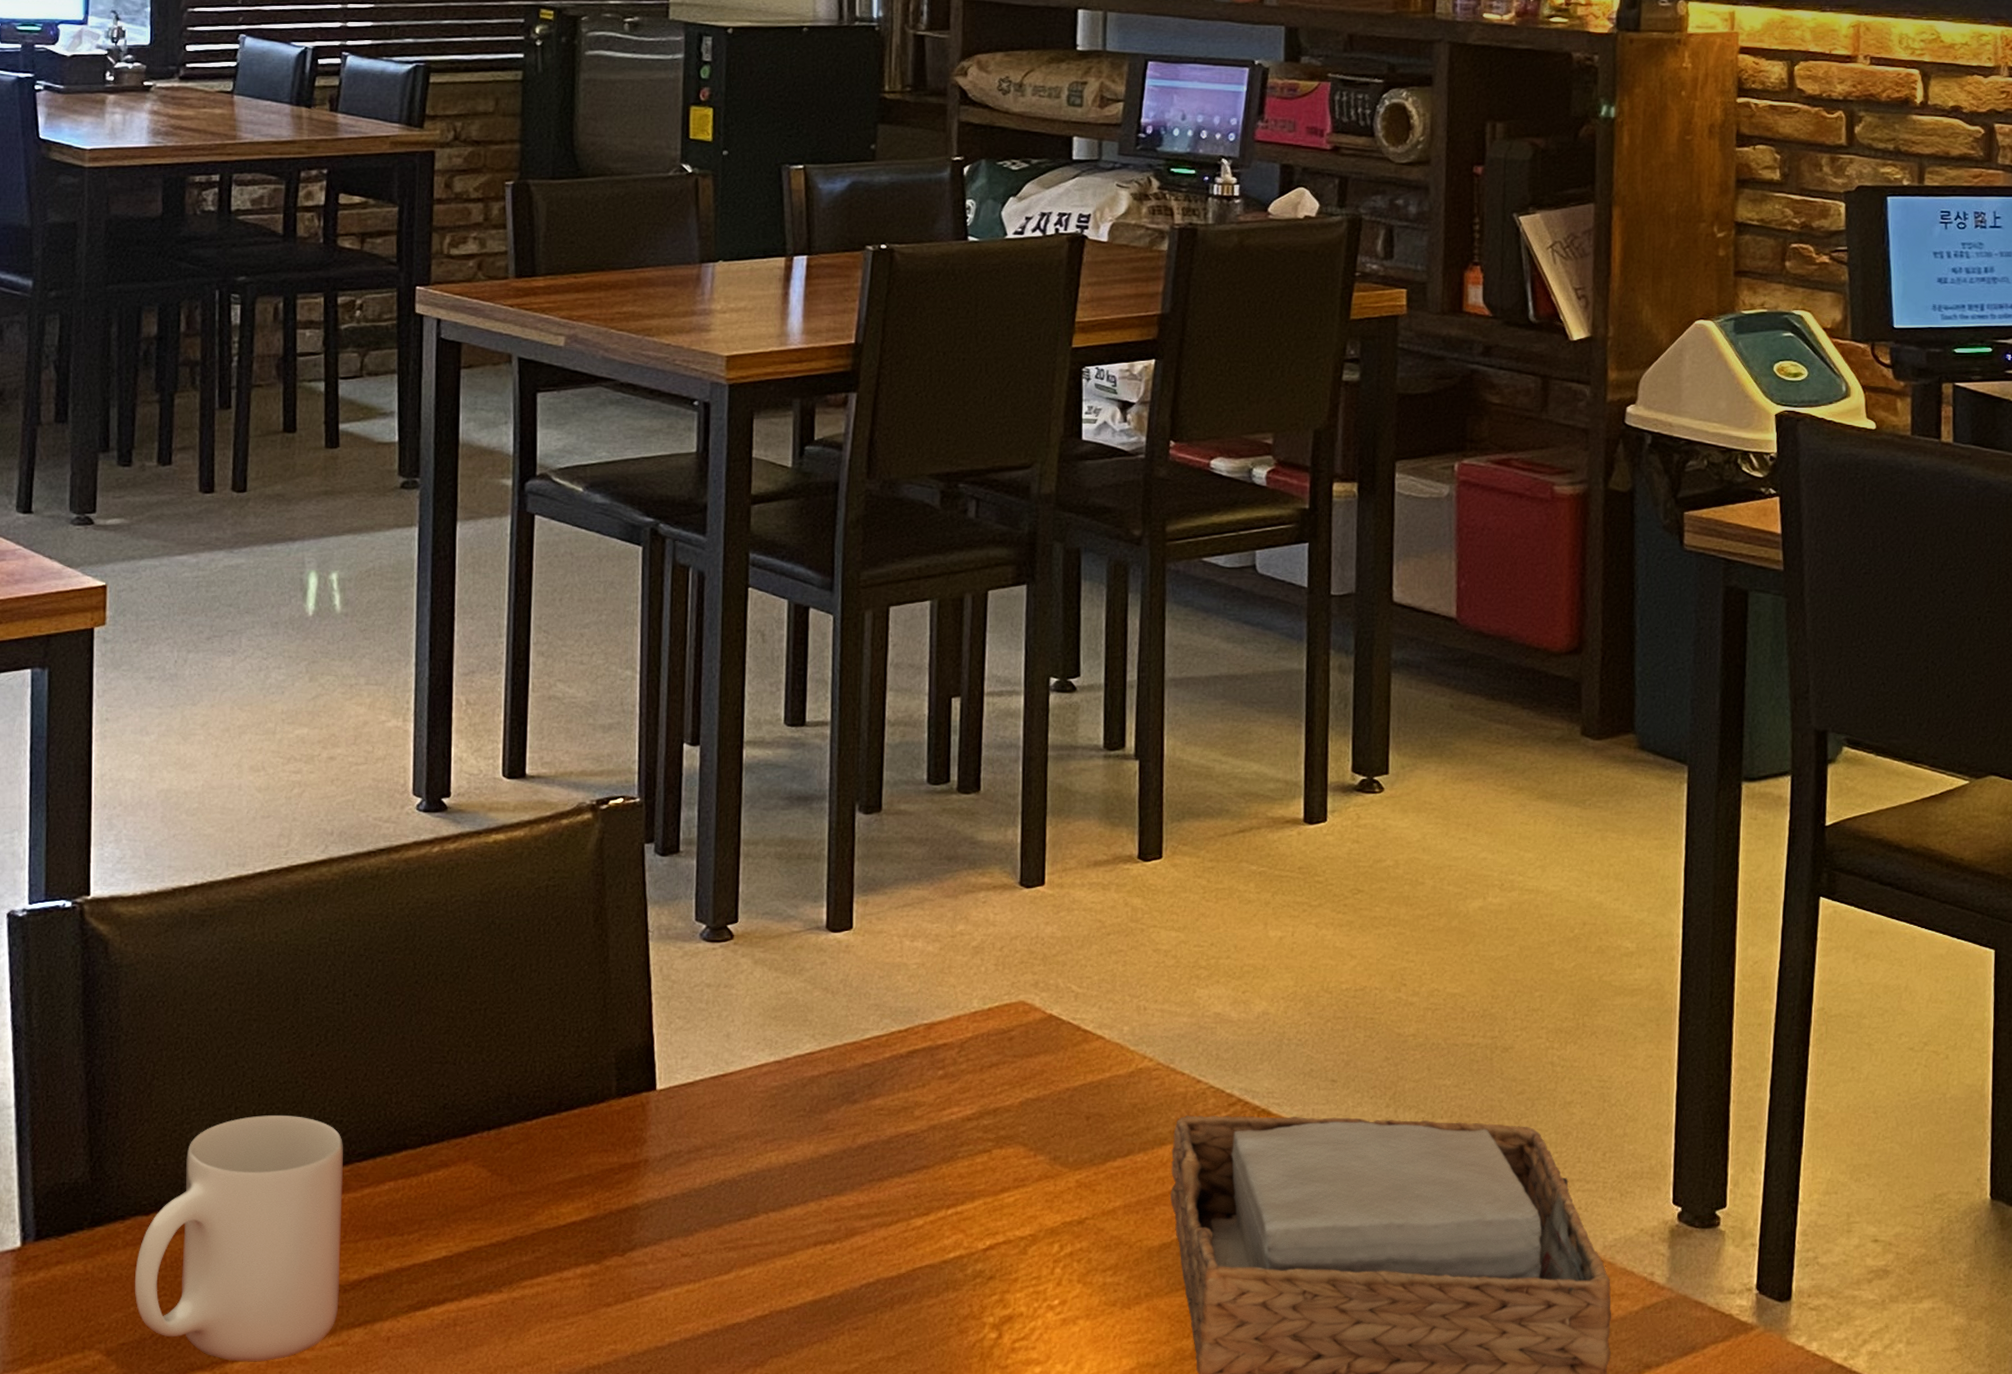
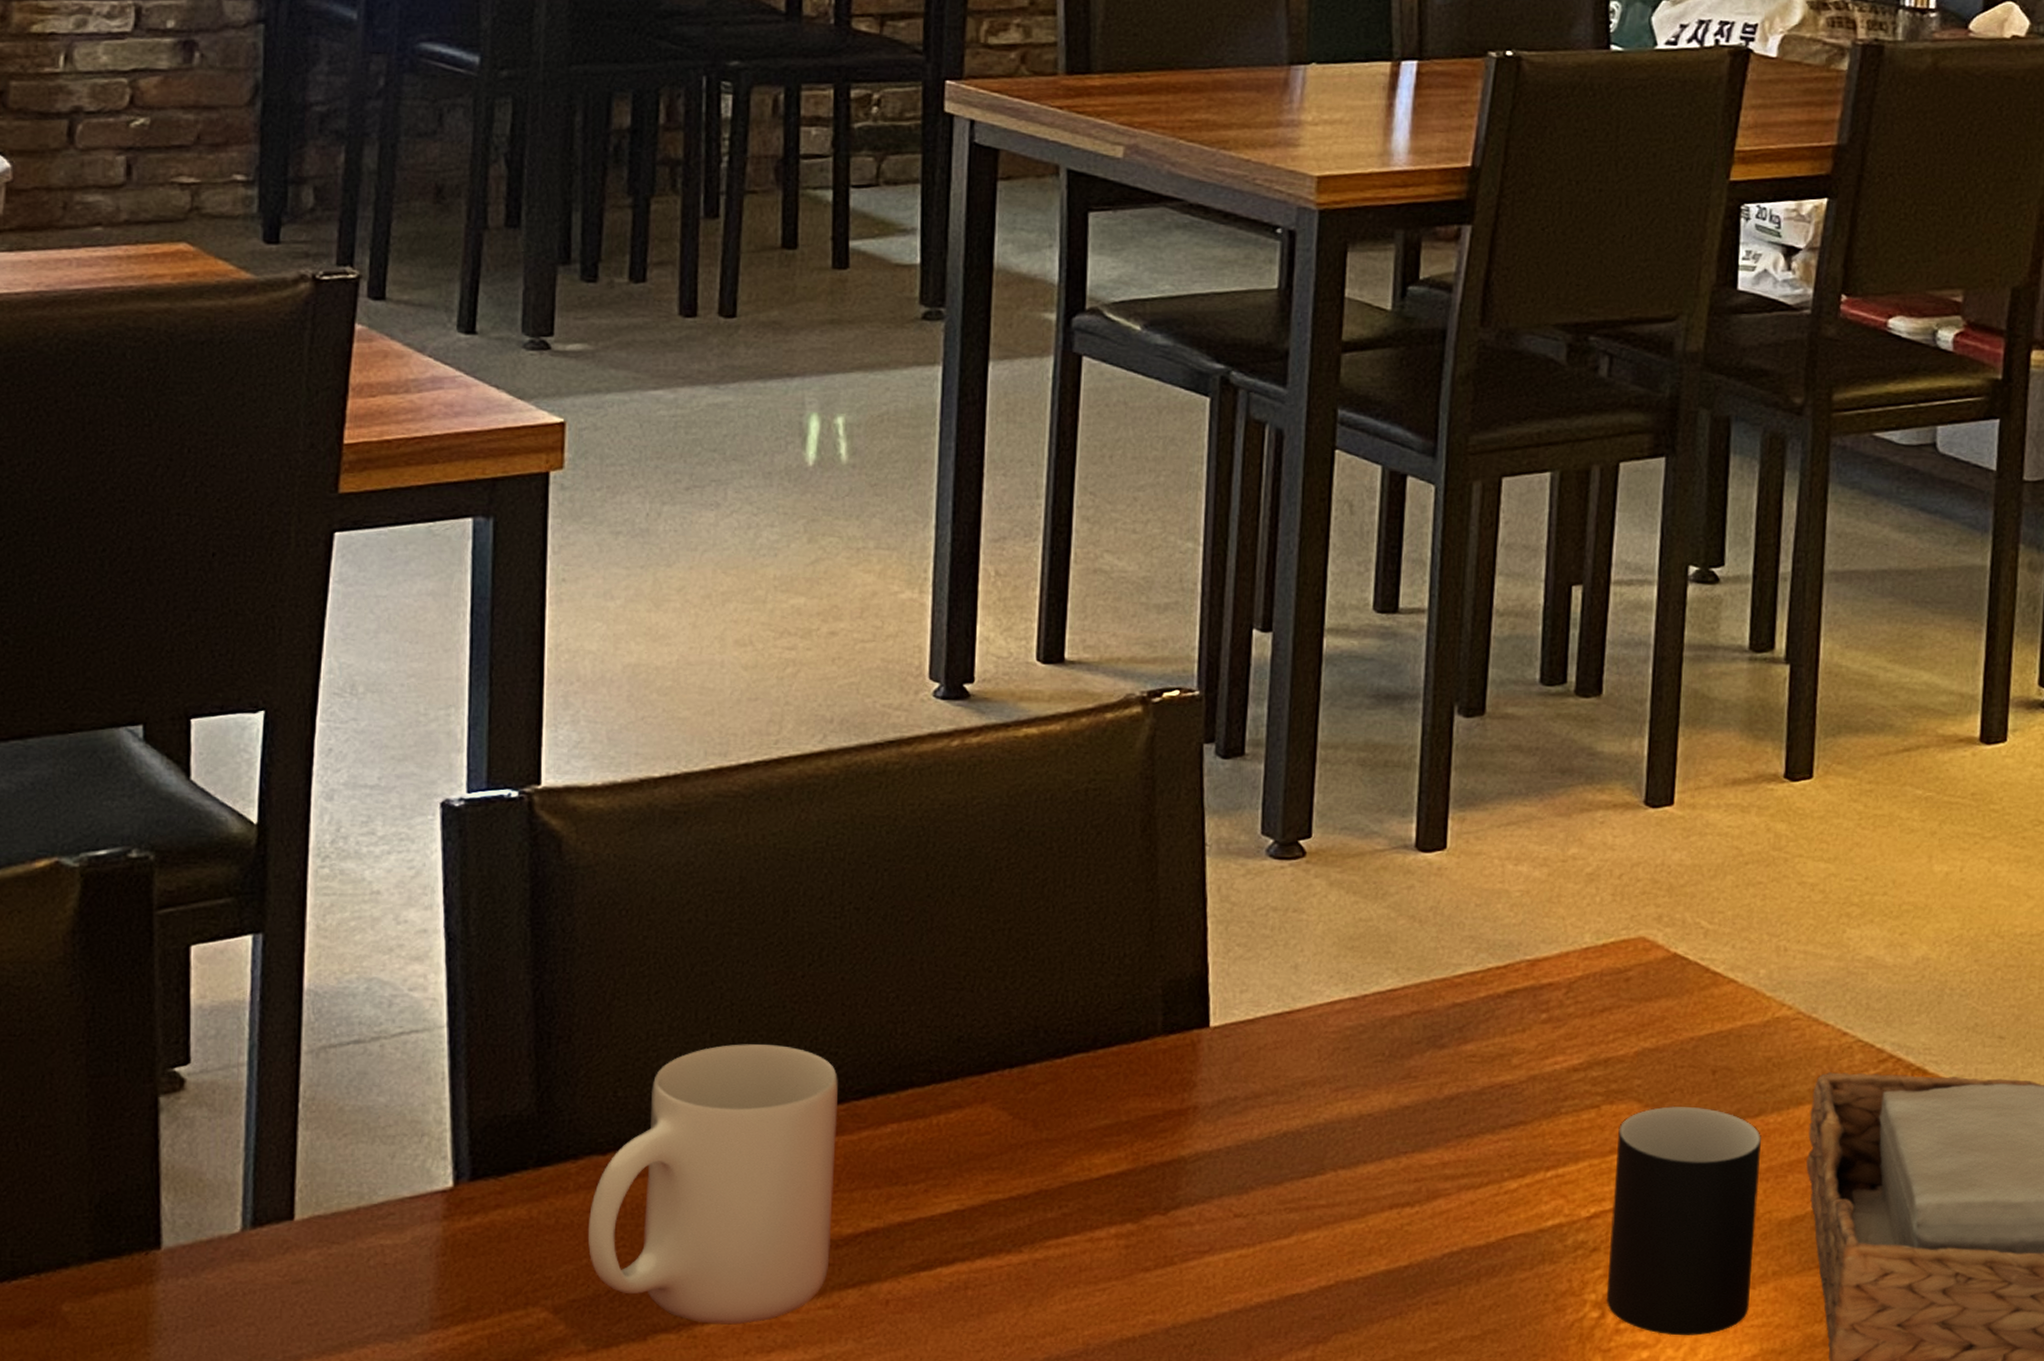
cup: none [1002,1149,1131,1353] -> present [1606,1106,1761,1336]

